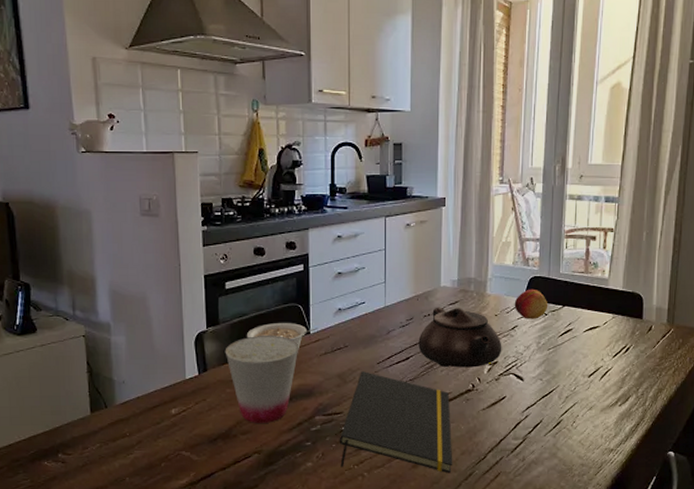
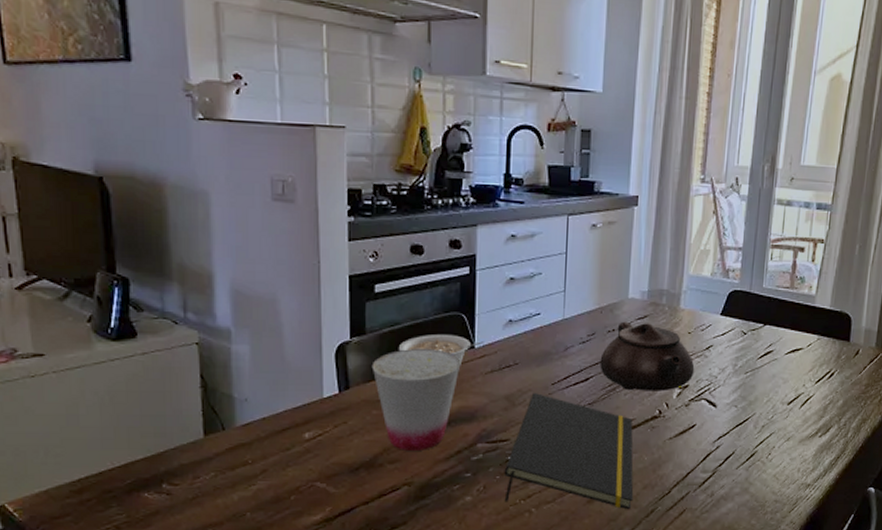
fruit: present [514,289,548,319] -> none [710,304,748,339]

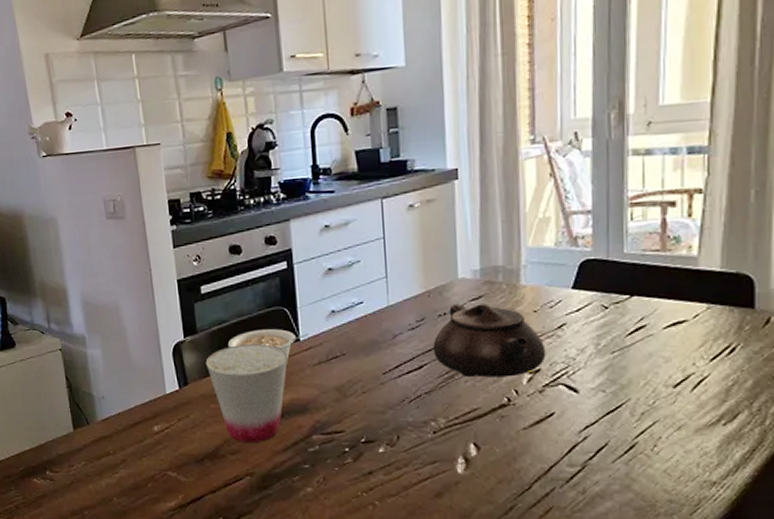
notepad: present [504,393,634,510] -> none [342,383,488,506]

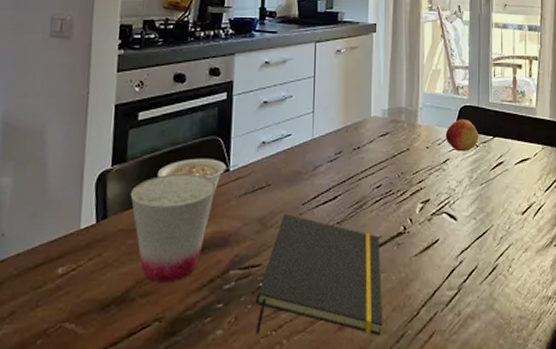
notepad: none [342,383,488,506] -> present [255,214,383,336]
teapot: present [433,303,546,378] -> none [347,139,434,207]
fruit: none [559,275,609,315] -> present [445,118,479,152]

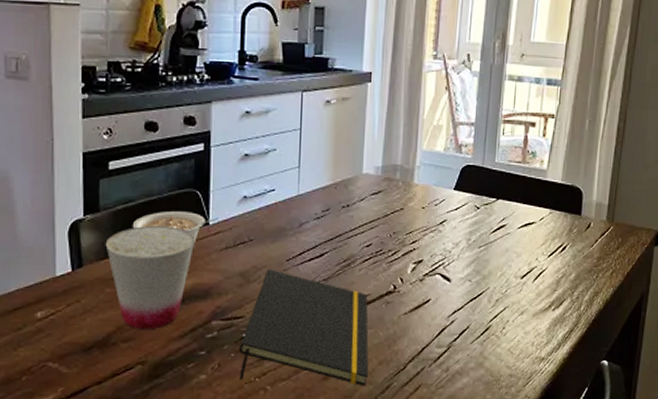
fruit: present [445,118,479,152] -> none [443,179,481,213]

